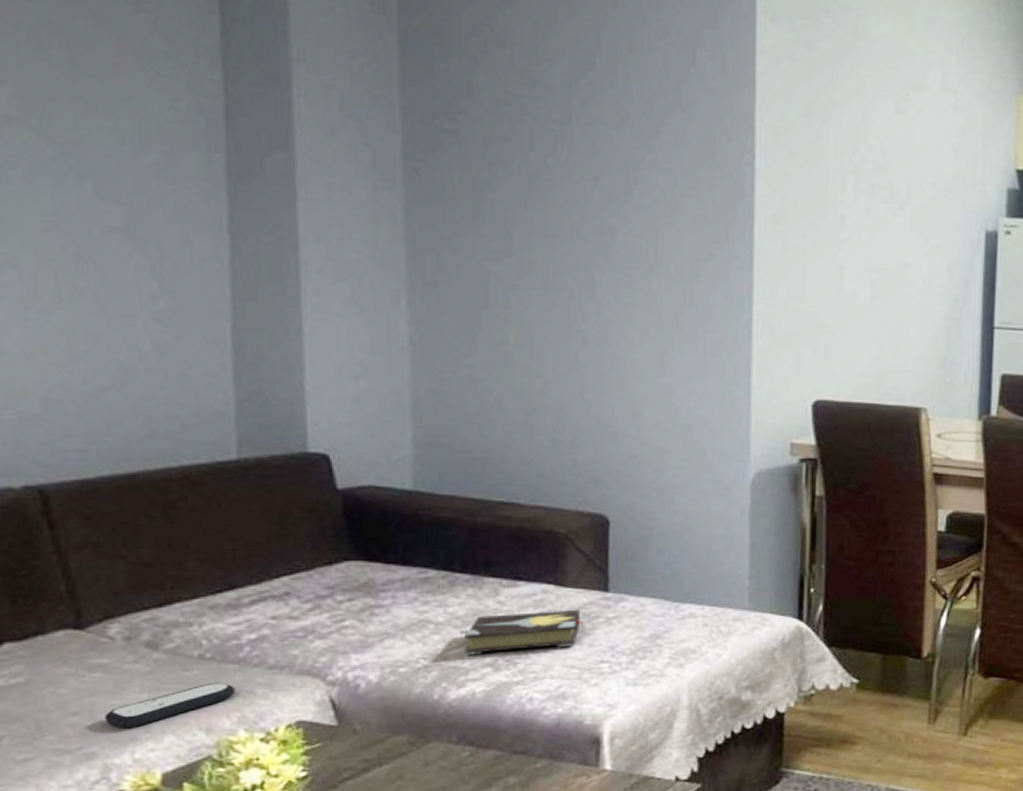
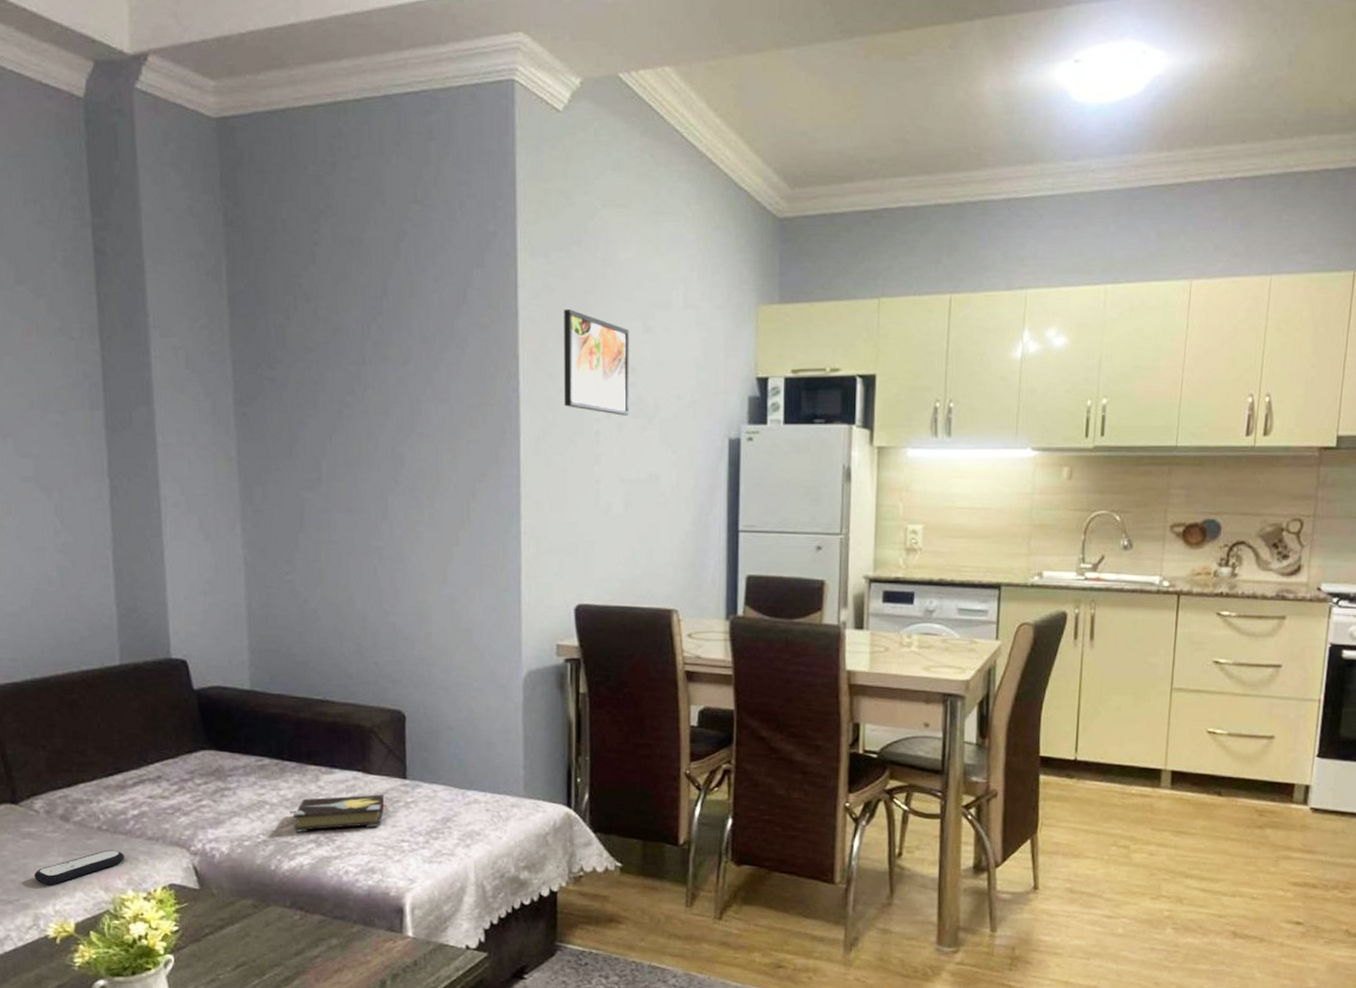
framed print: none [806,82,881,200] -> present [564,309,630,416]

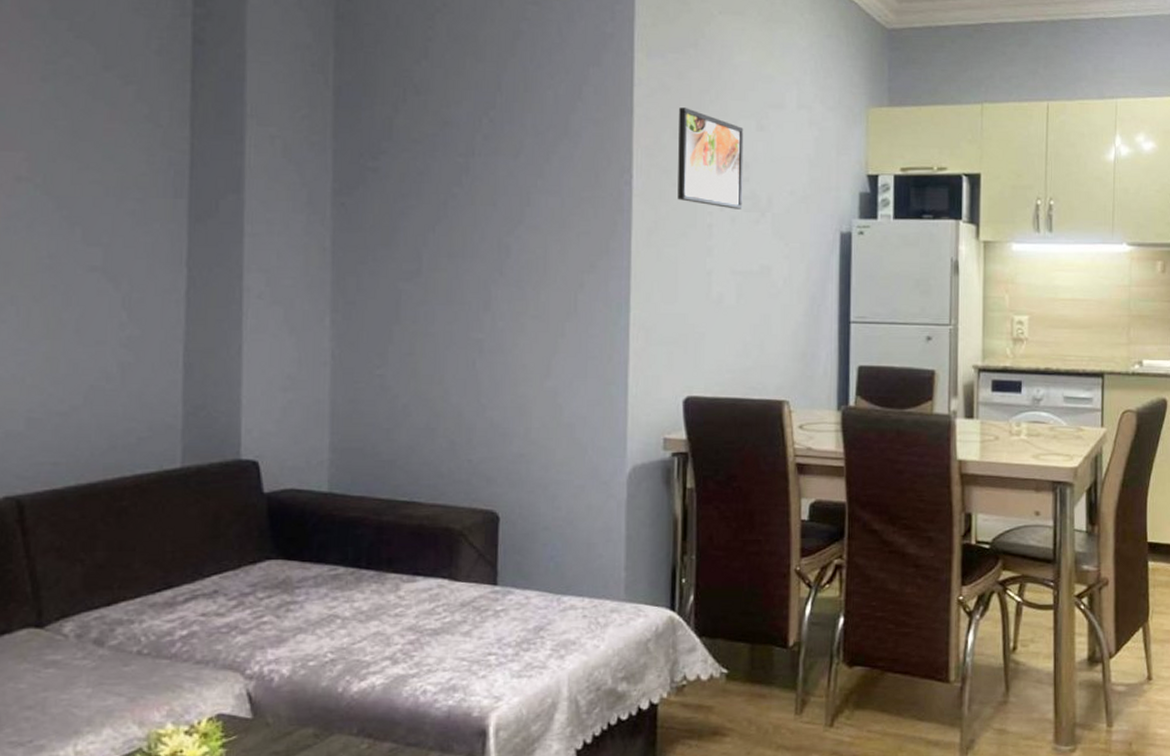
remote control: present [33,849,124,885] -> none [53,676,166,722]
hardback book: present [290,794,388,832] -> none [364,602,474,649]

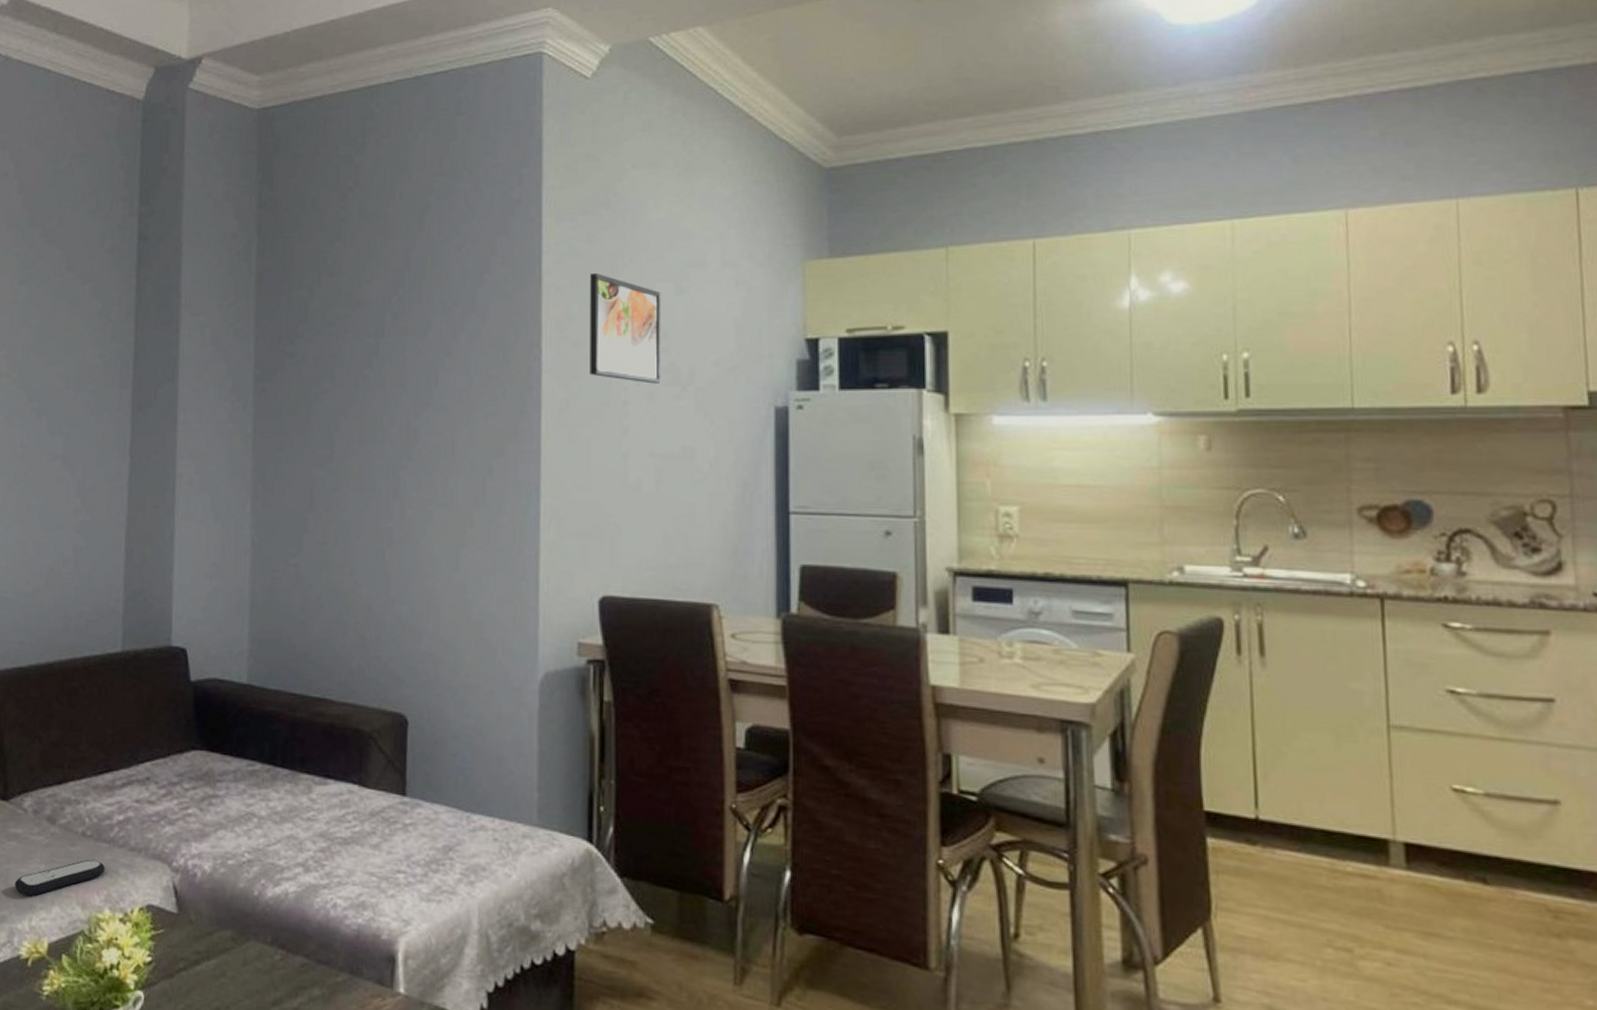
remote control: none [53,676,166,722] -> present [14,859,105,897]

